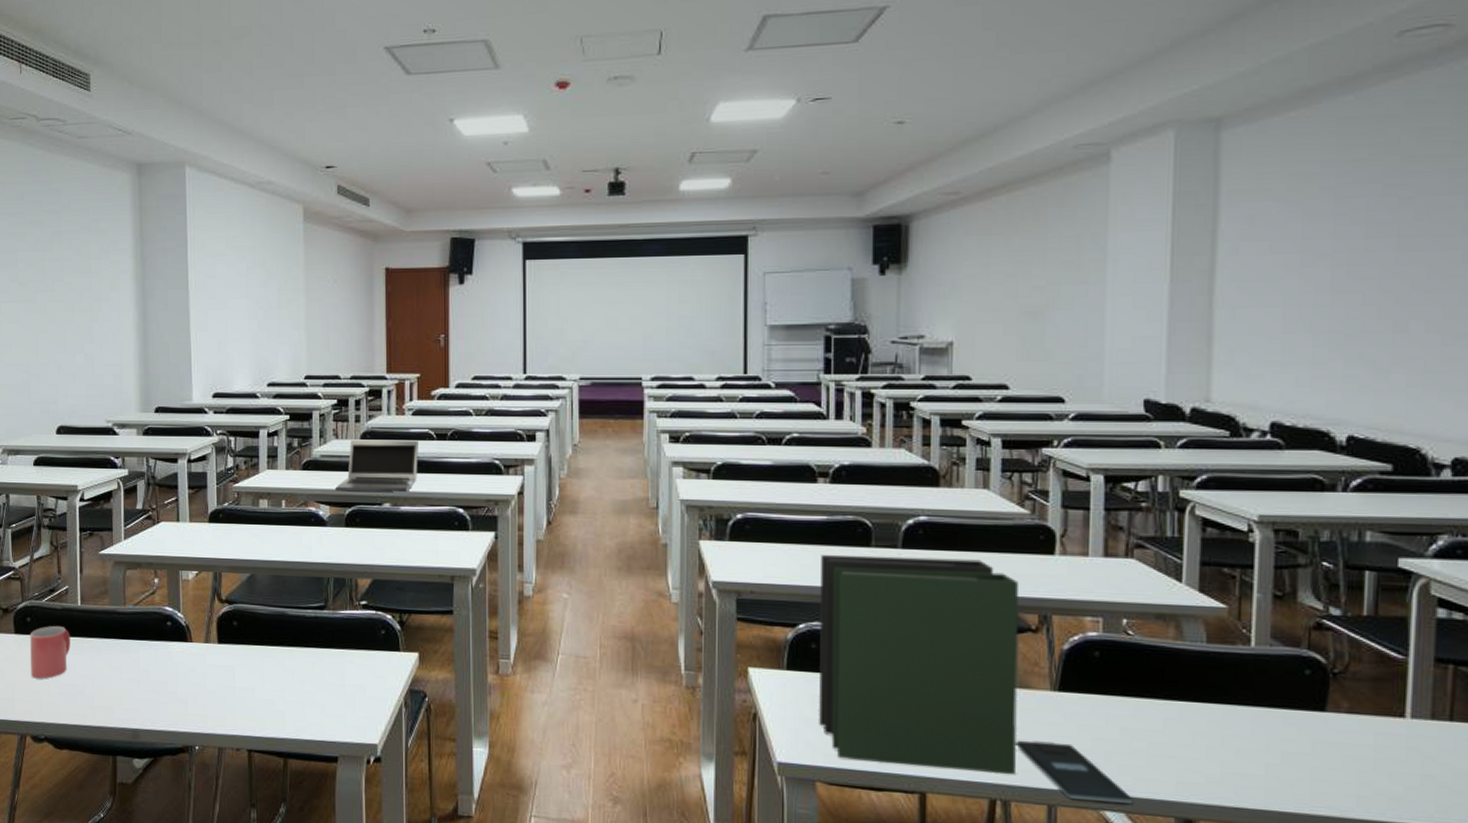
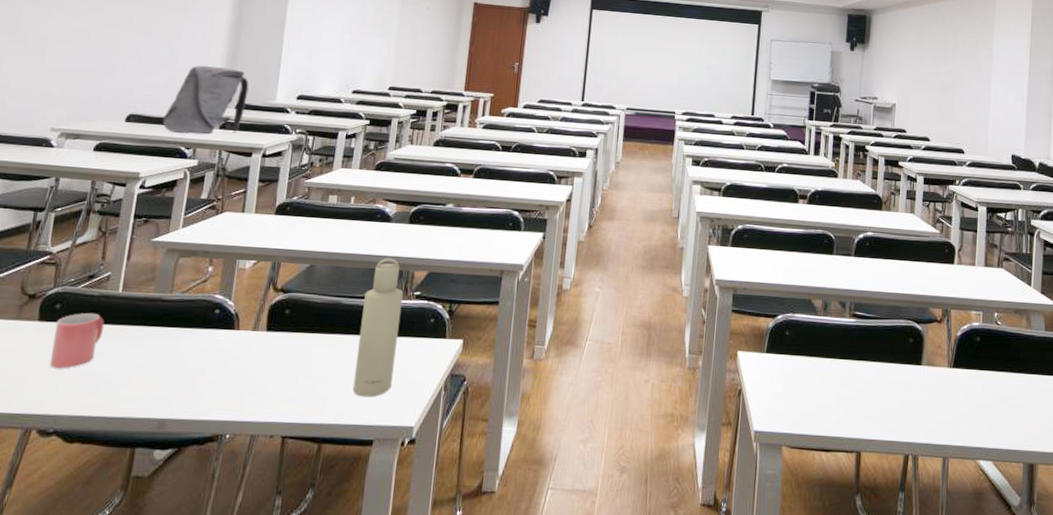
backpack: none [89,369,165,442] -> present [162,65,249,134]
bottle: none [309,564,350,713] -> present [352,257,404,398]
laptop: present [336,439,418,492] -> none [404,147,485,195]
binder: present [818,554,1020,774] -> none [787,259,931,434]
calculator: present [1016,740,1133,804] -> none [924,406,998,453]

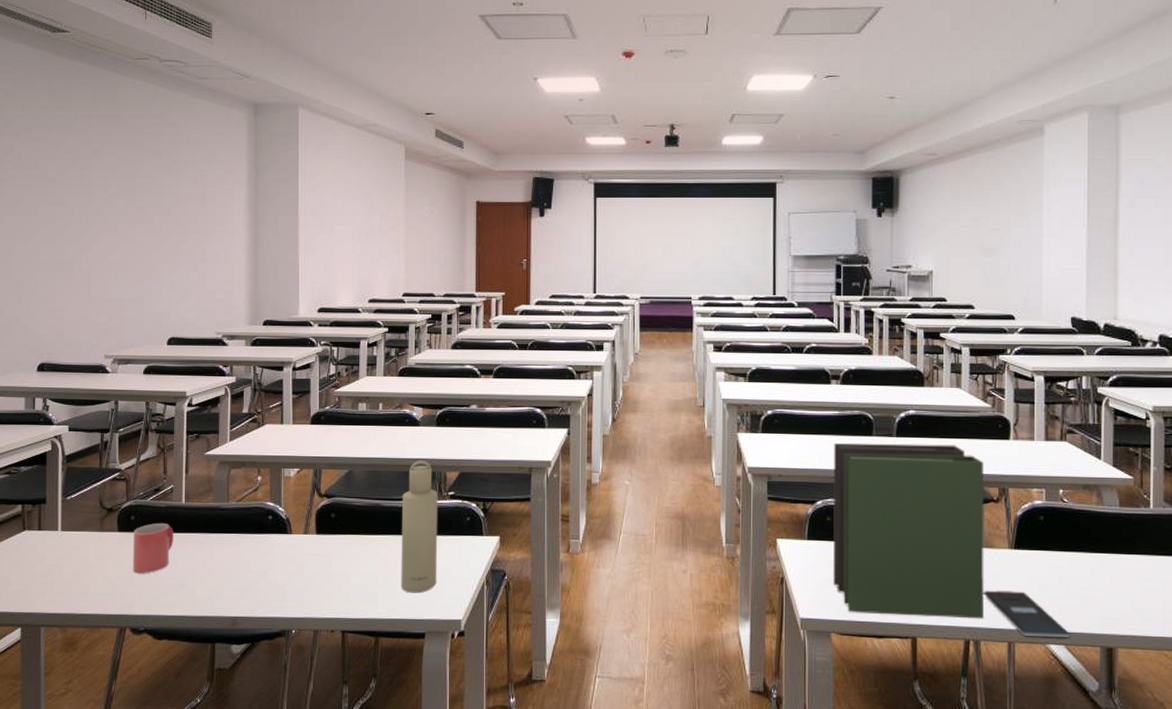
backpack: present [162,65,249,134] -> none [199,286,273,352]
binder: none [787,259,931,434] -> present [832,442,985,618]
calculator: none [924,406,998,453] -> present [984,590,1070,637]

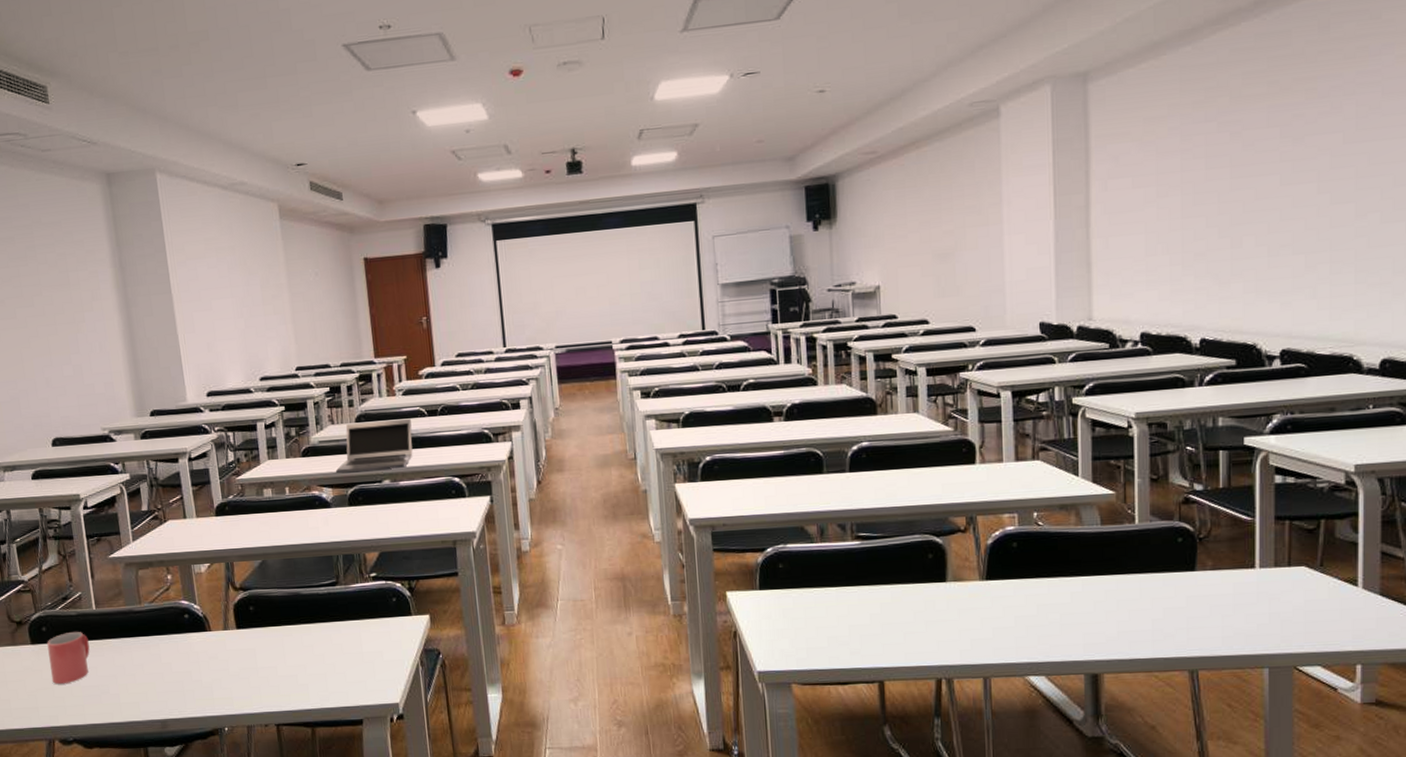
bottle: present [401,460,438,593] -> none [321,543,369,681]
laptop: none [428,349,502,395] -> present [336,418,413,473]
binder: present [832,442,985,618] -> none [781,475,956,661]
calculator: present [984,590,1070,637] -> none [954,623,1051,669]

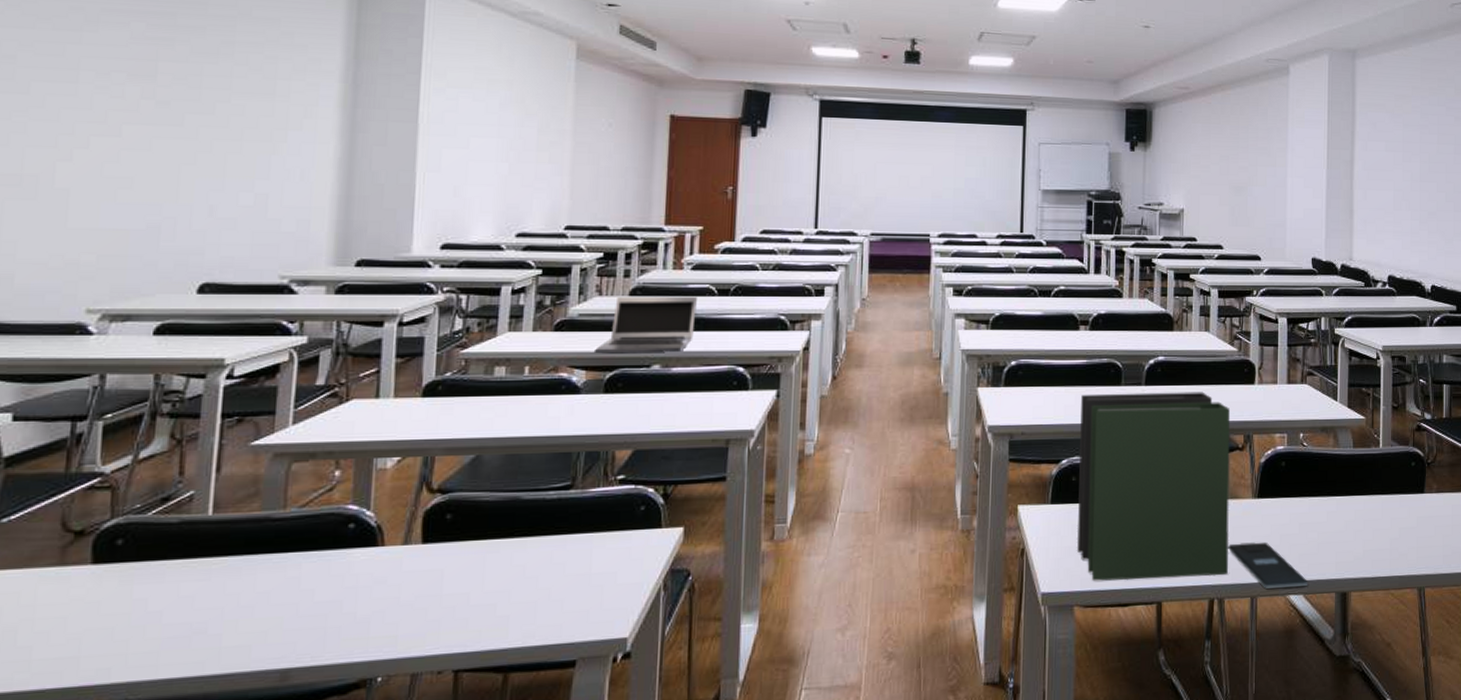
mug: present [47,631,90,684] -> none [113,545,190,621]
binder: none [781,475,956,661] -> present [1076,391,1231,581]
calculator: none [954,623,1051,669] -> present [1228,542,1308,589]

